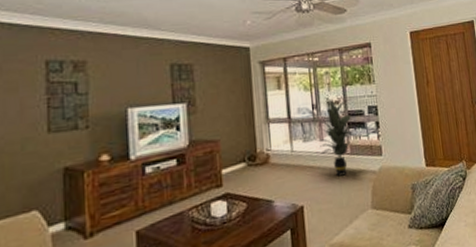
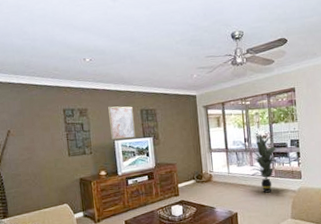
wall art: none [119,58,162,107] -> present [107,106,136,140]

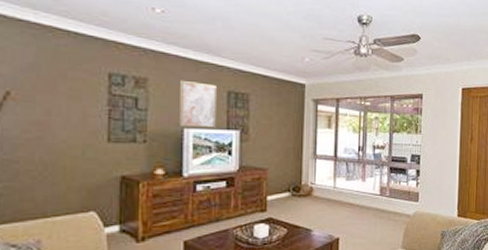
indoor plant: present [242,133,281,193] -> none [354,142,399,216]

